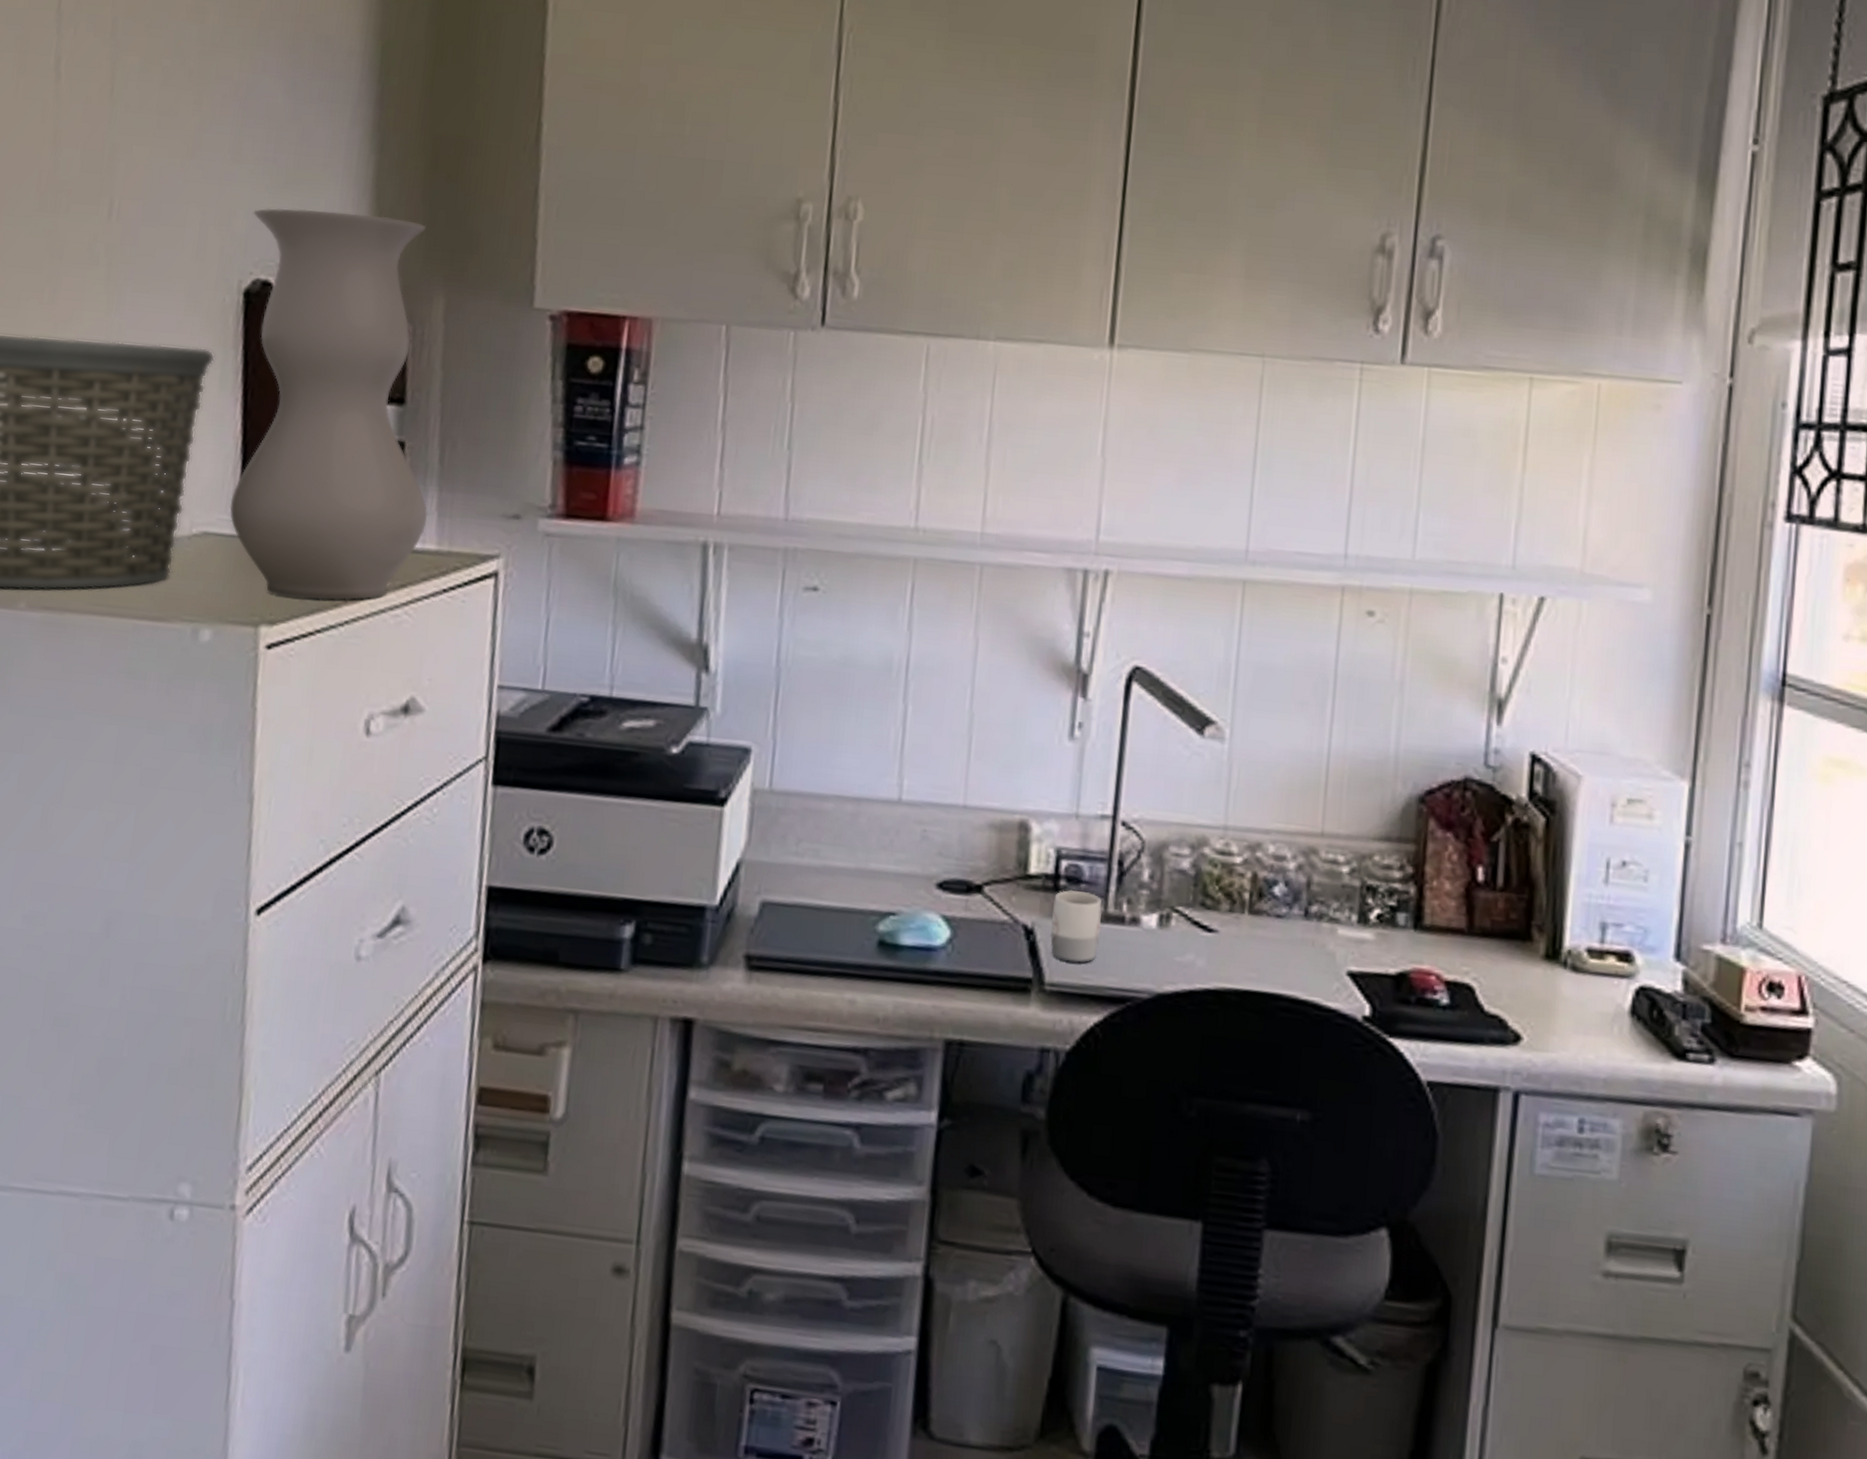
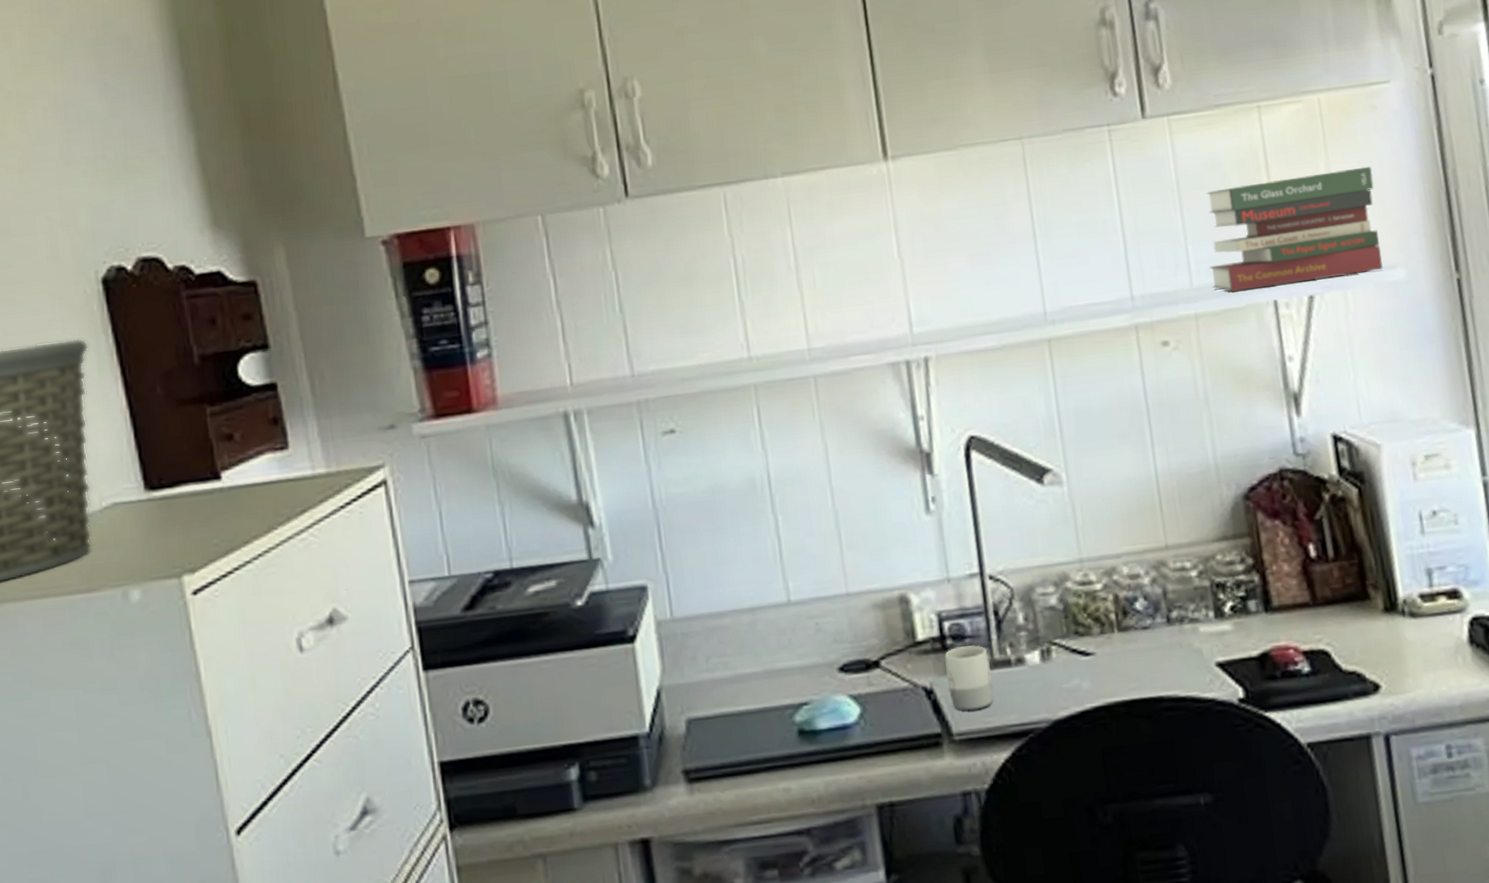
vase: present [229,208,428,600] -> none [93,184,313,545]
books: none [1436,458,1641,586] -> present [1207,166,1384,292]

